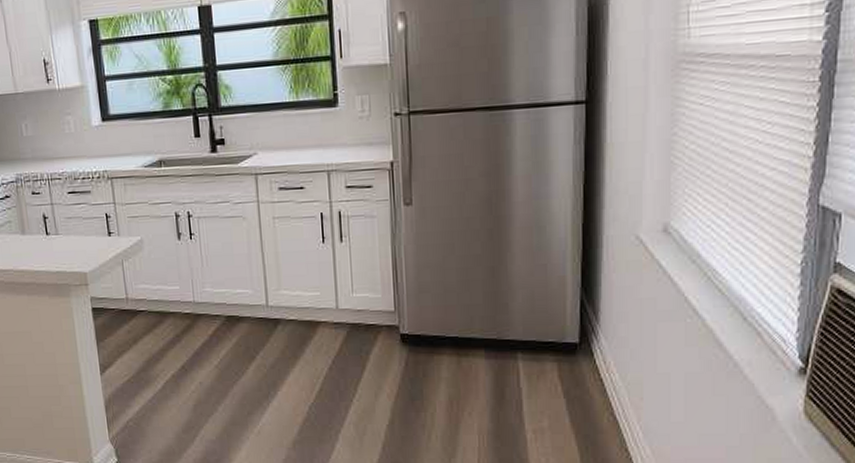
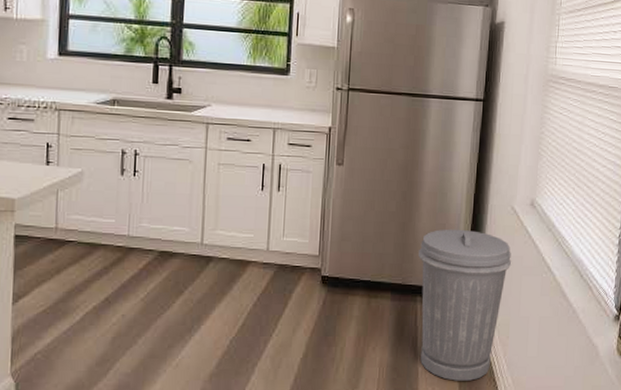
trash can: none [515,269,641,451] -> present [419,229,512,381]

